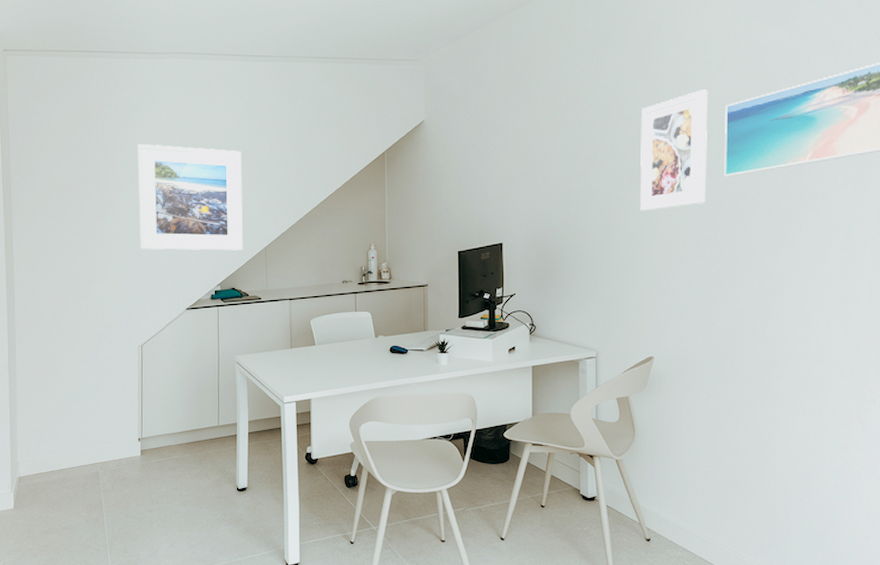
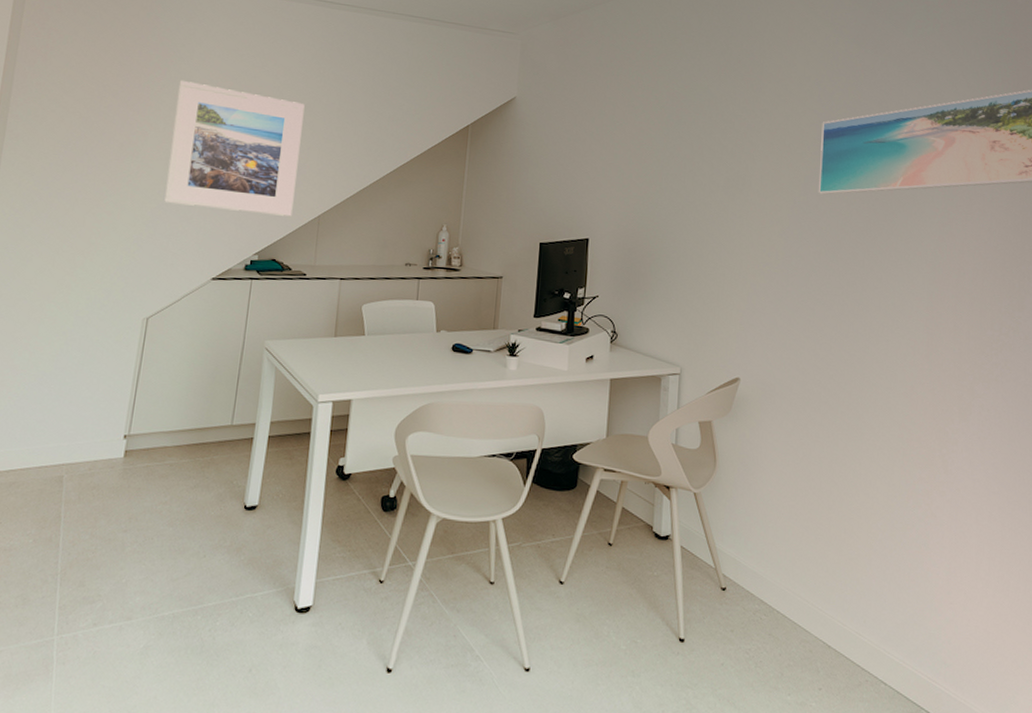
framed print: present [639,89,708,212] -> none [733,103,807,221]

